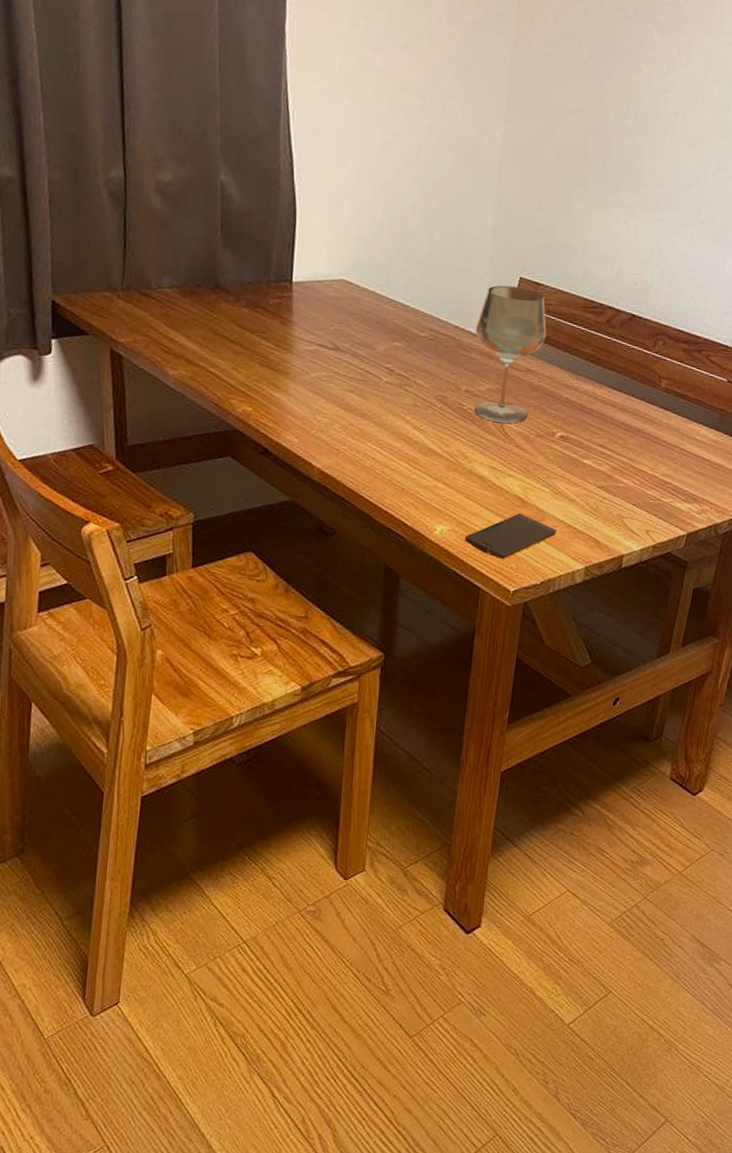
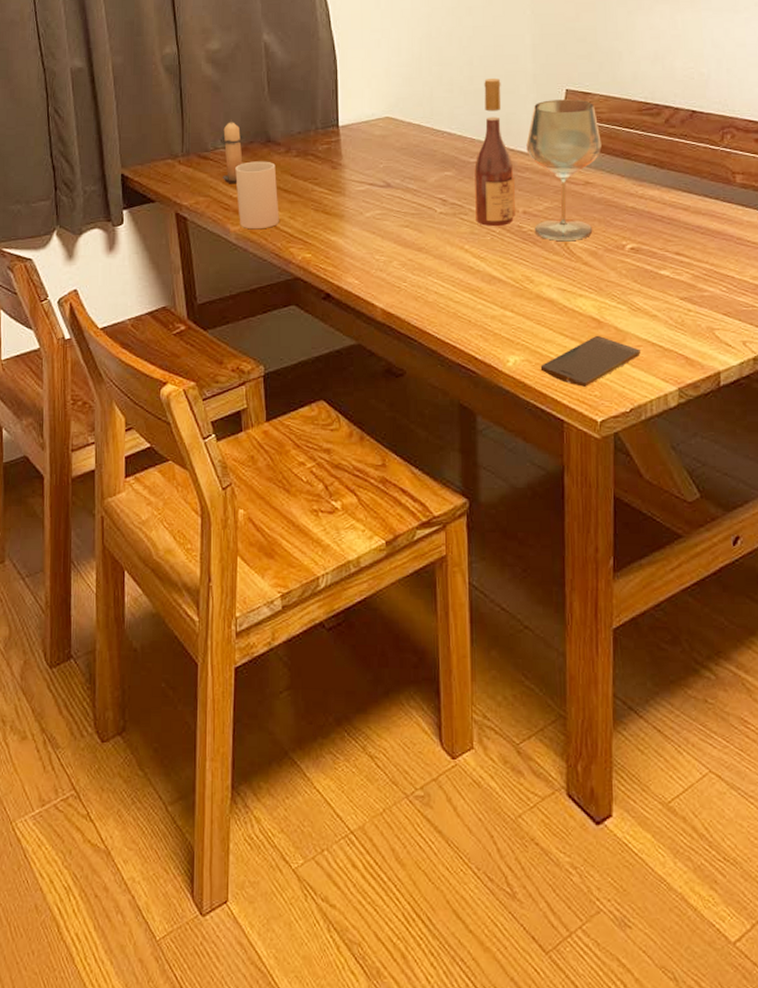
candle: none [164,258,193,326] -> present [219,119,246,183]
cup: none [178,305,223,377] -> present [235,161,279,230]
wine bottle: none [419,255,462,402] -> present [474,77,516,227]

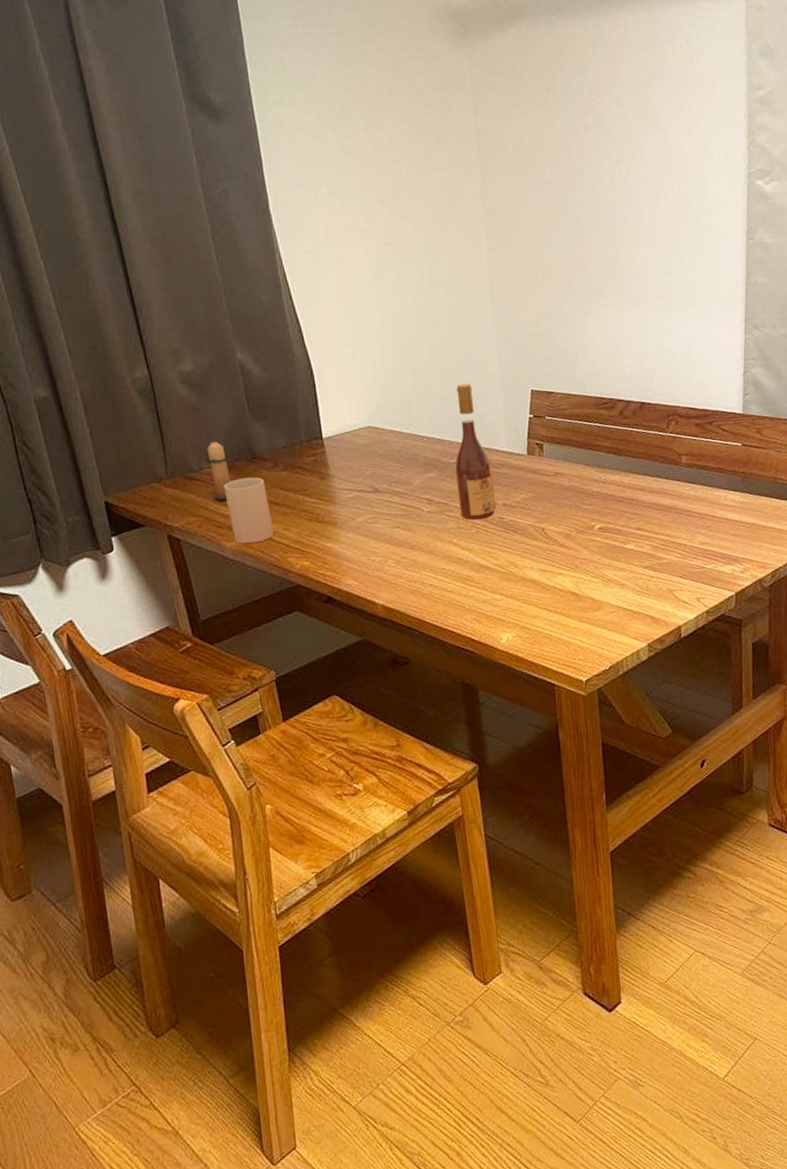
wine glass: present [526,99,602,242] -> none [500,398,567,528]
smartphone: present [540,335,641,387] -> none [530,606,614,653]

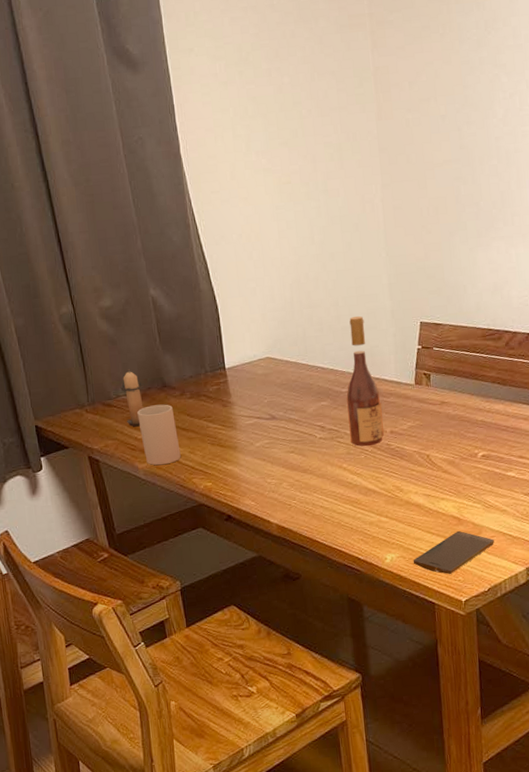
smartphone: none [530,606,614,653] -> present [413,530,494,574]

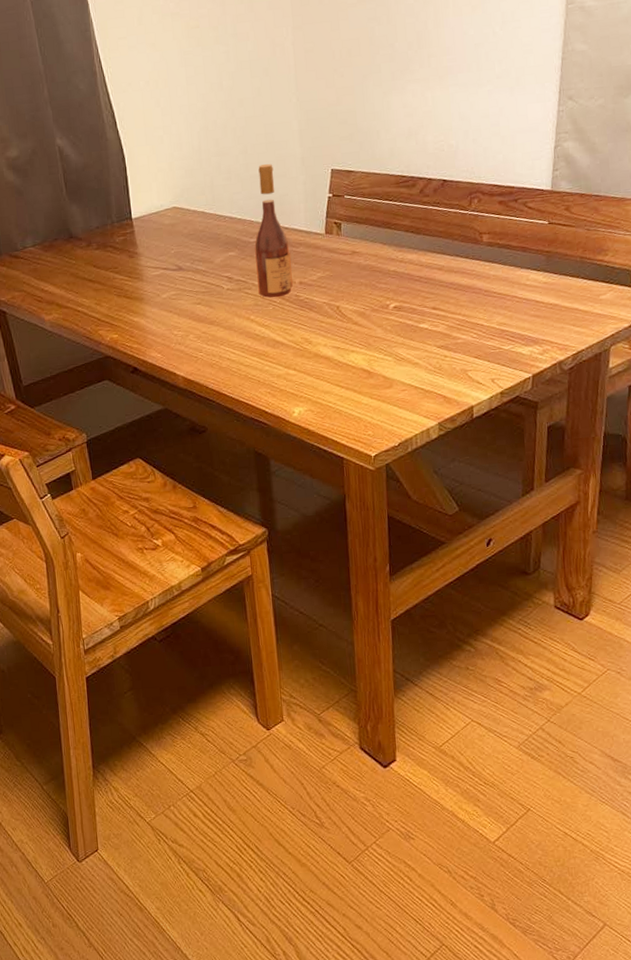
candle: present [120,369,144,426] -> none [27,220,50,278]
cup: present [137,404,181,466] -> none [44,255,87,317]
smartphone: present [413,530,494,574] -> none [321,384,406,429]

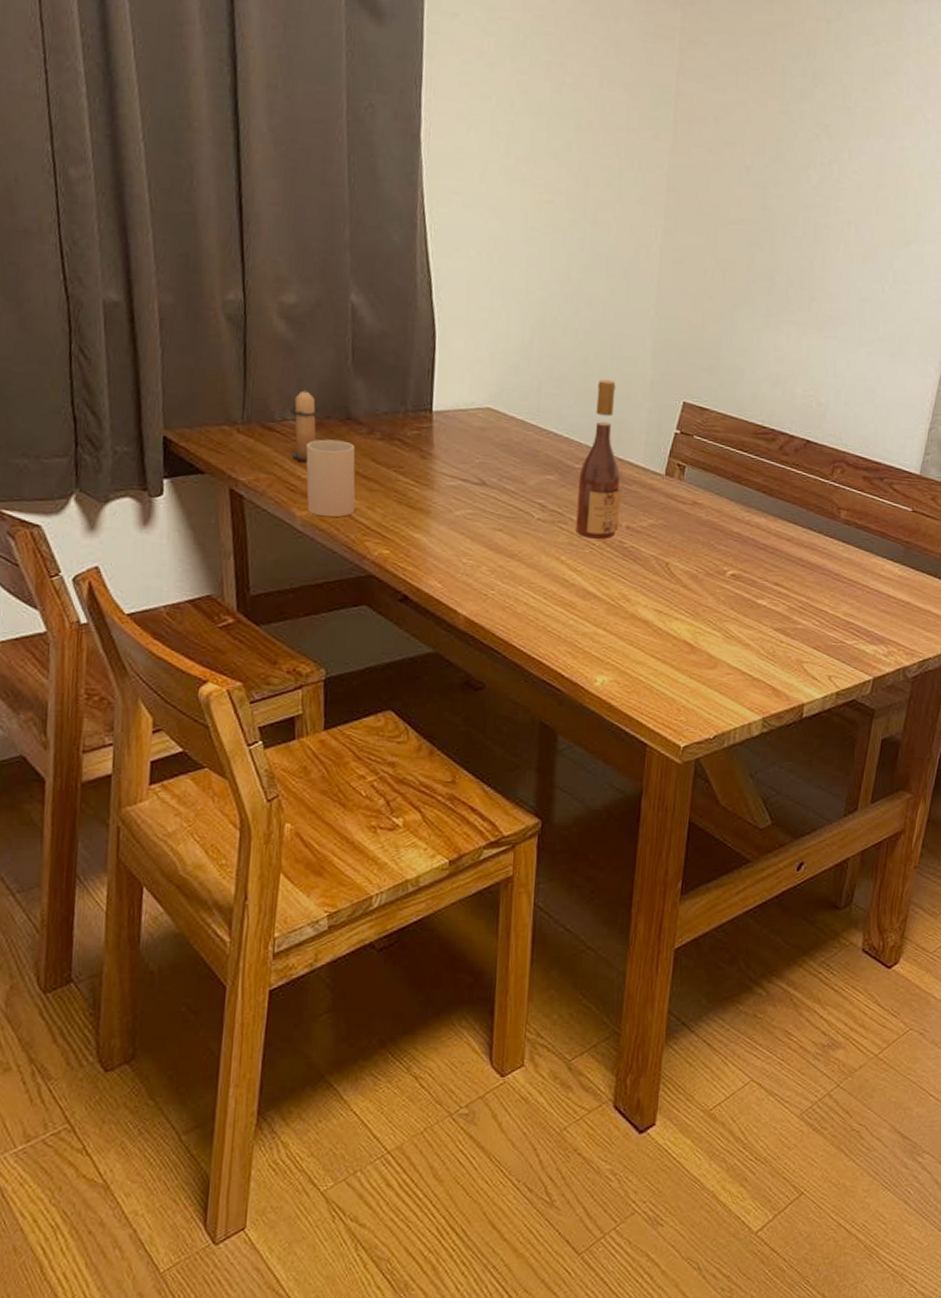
candle: none [27,220,50,278] -> present [289,388,321,462]
cup: none [44,255,87,317] -> present [306,439,356,518]

